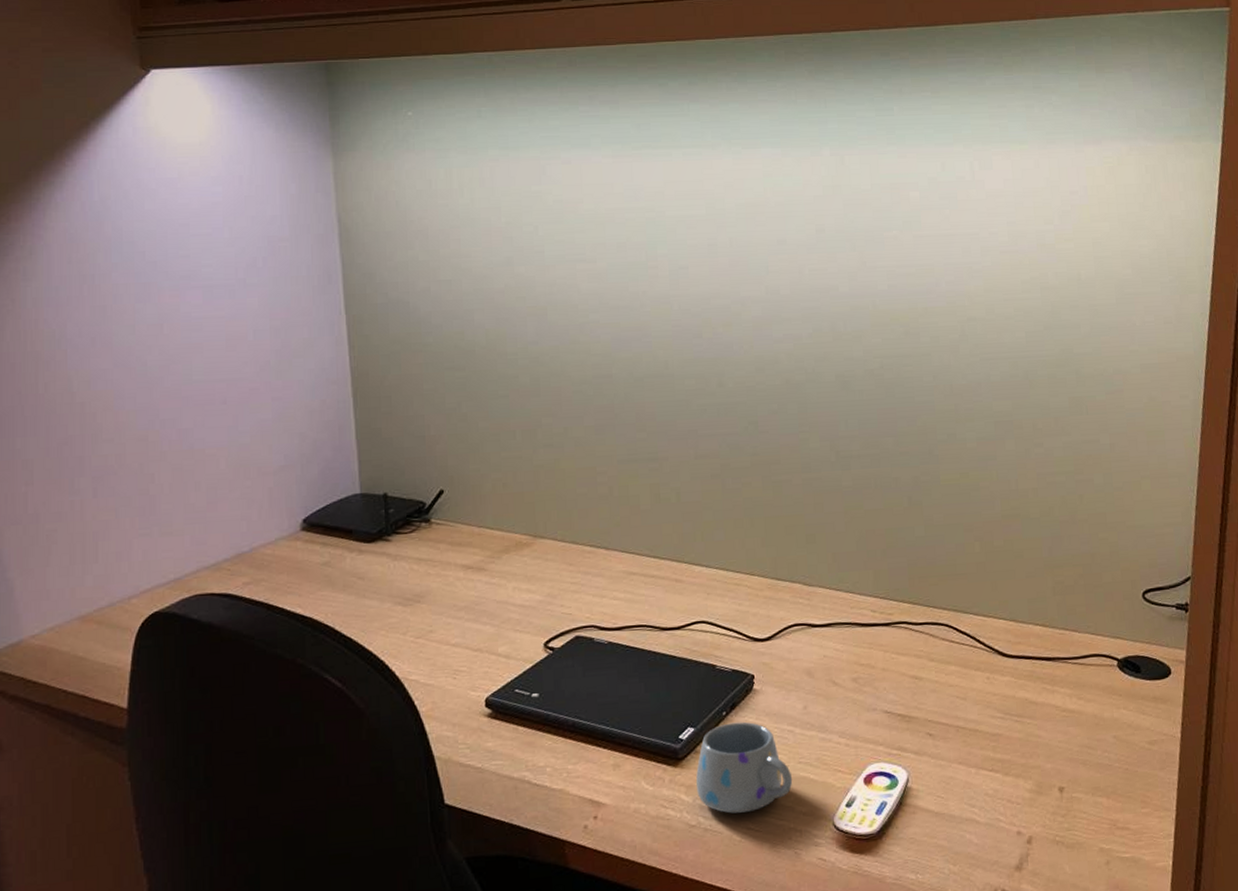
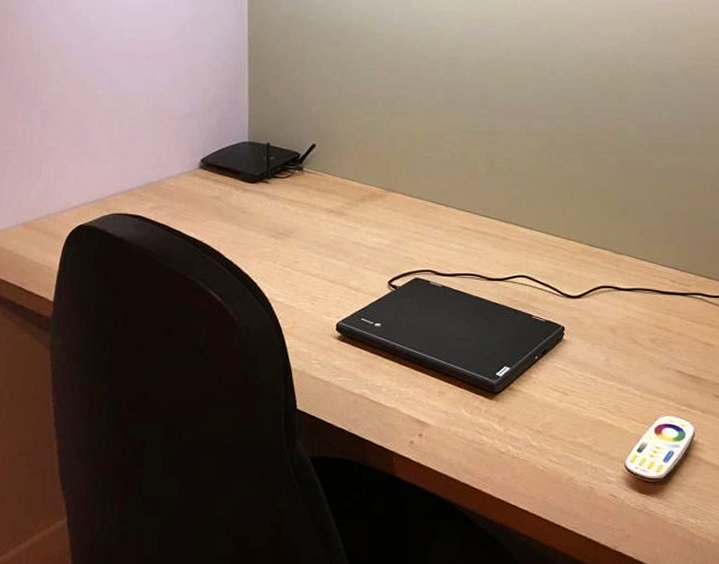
mug: present [696,721,793,814] -> none [508,366,592,446]

